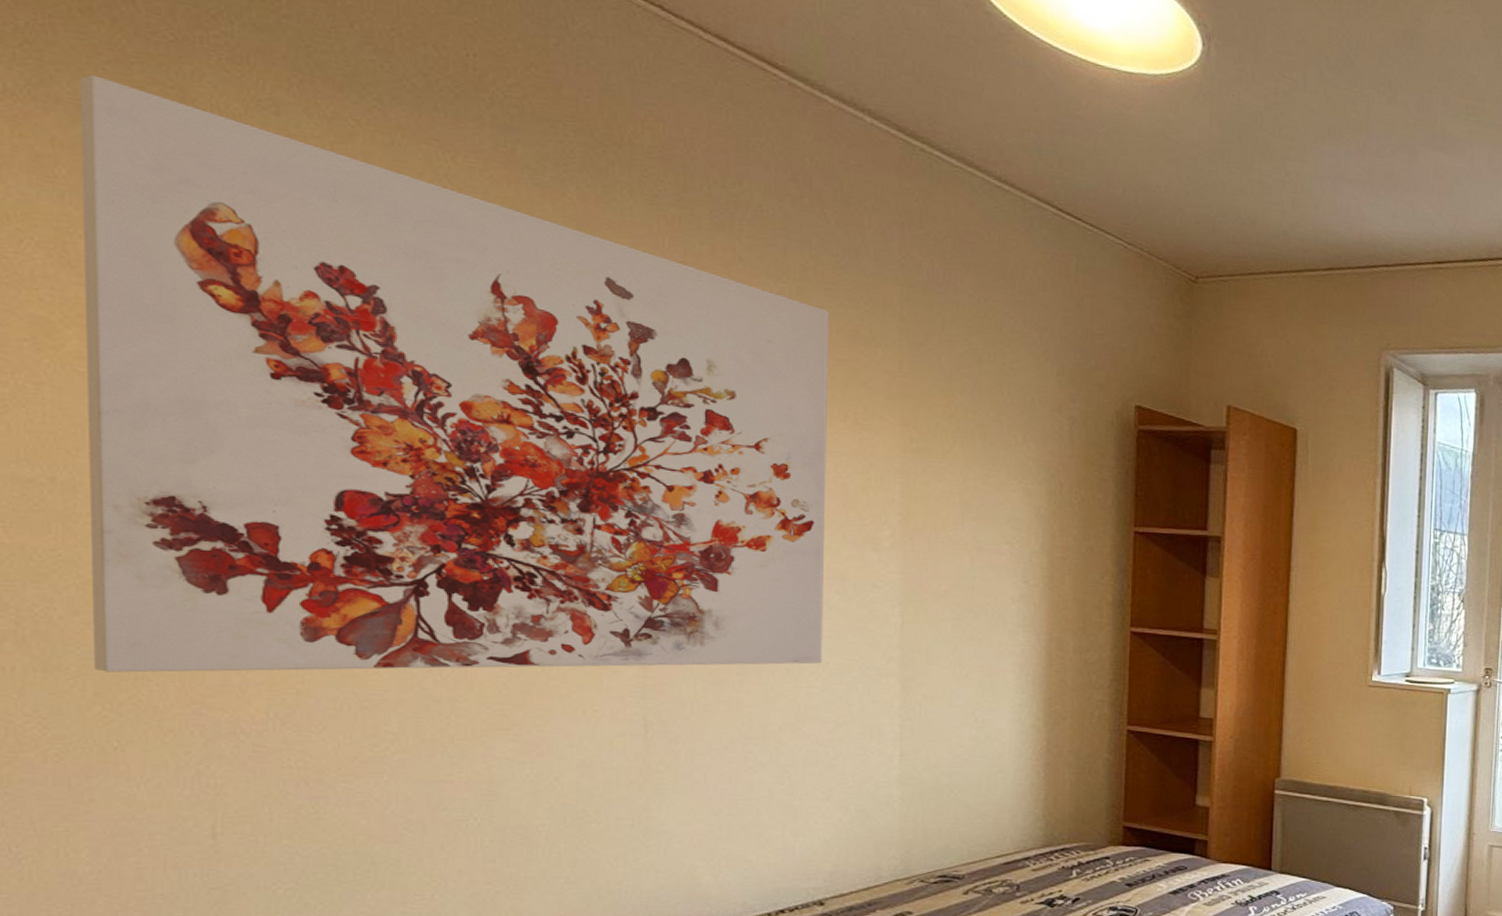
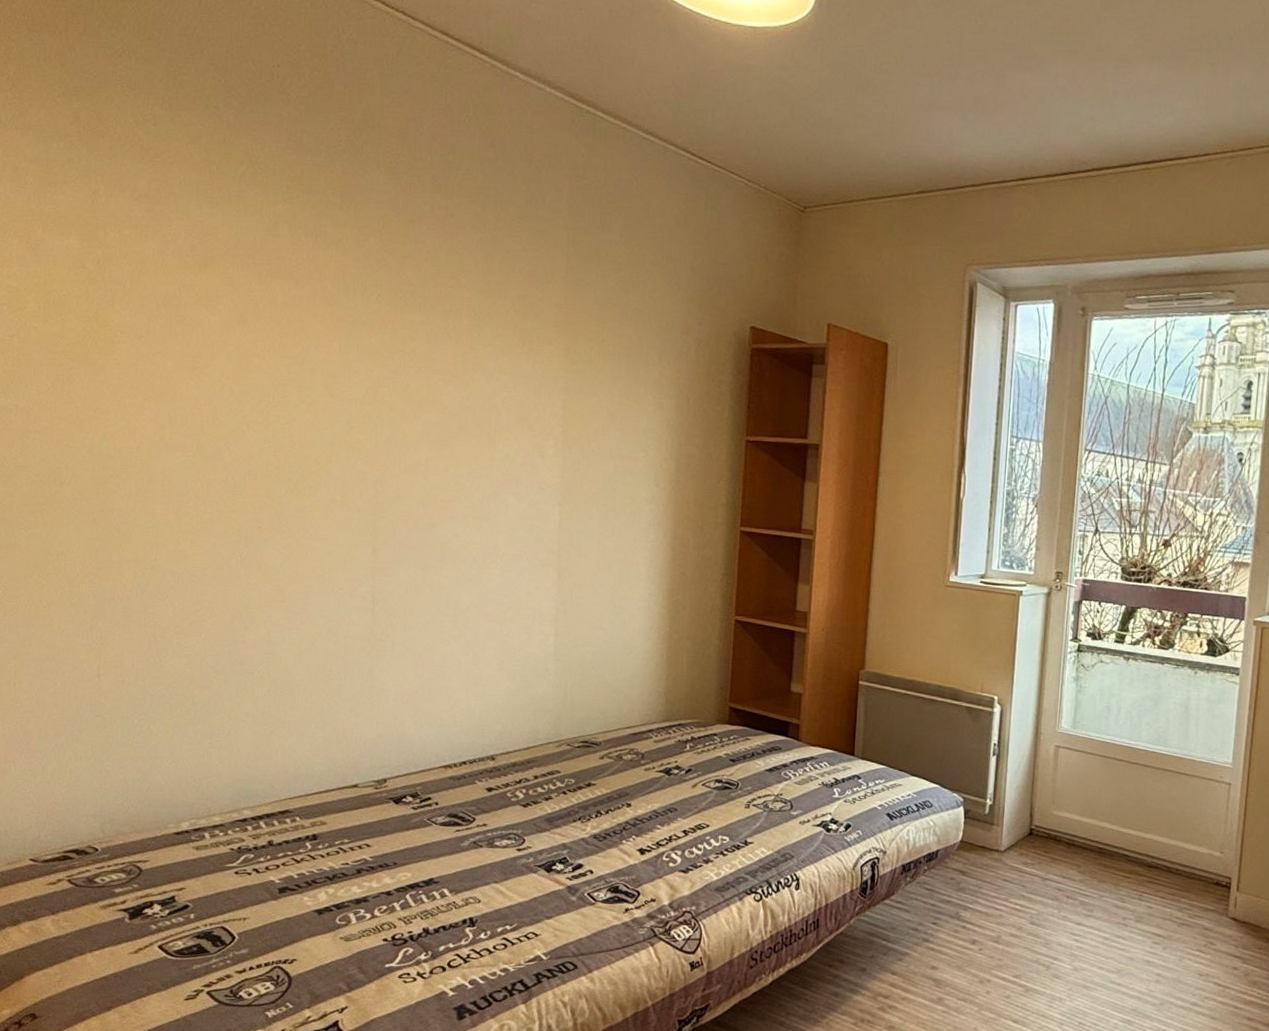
wall art: present [80,75,830,673] -> none [35,107,515,554]

